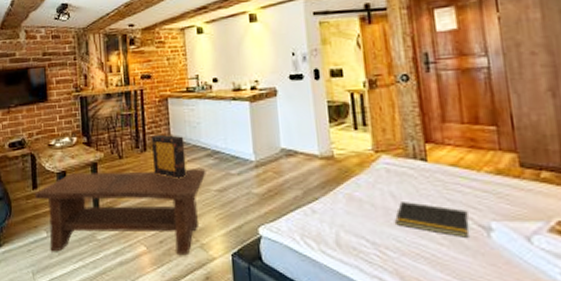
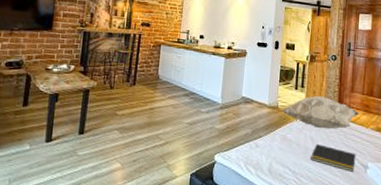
coffee table: present [34,168,206,254] -> none [23,96,182,172]
decorative box: present [152,134,187,179] -> none [139,73,169,111]
decorative pillow: none [340,134,461,180] -> present [281,96,359,129]

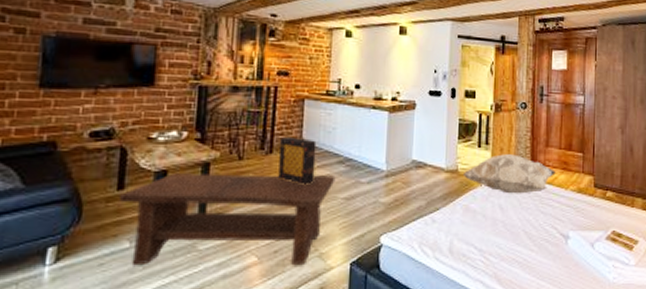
coffee table: none [23,96,182,172] -> present [118,173,336,266]
decorative box: none [139,73,169,111] -> present [278,136,317,185]
notepad: present [311,144,356,172] -> none [500,213,554,244]

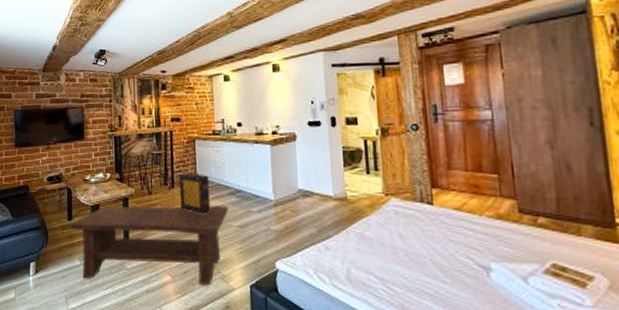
decorative pillow: present [462,154,556,194] -> none [352,179,464,221]

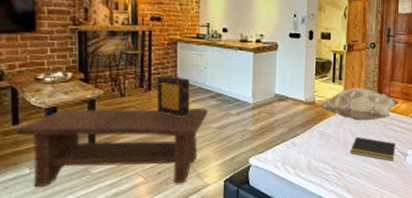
decorative pillow: none [352,179,464,221] -> present [319,88,398,121]
notepad: none [402,242,470,277] -> present [350,137,396,161]

